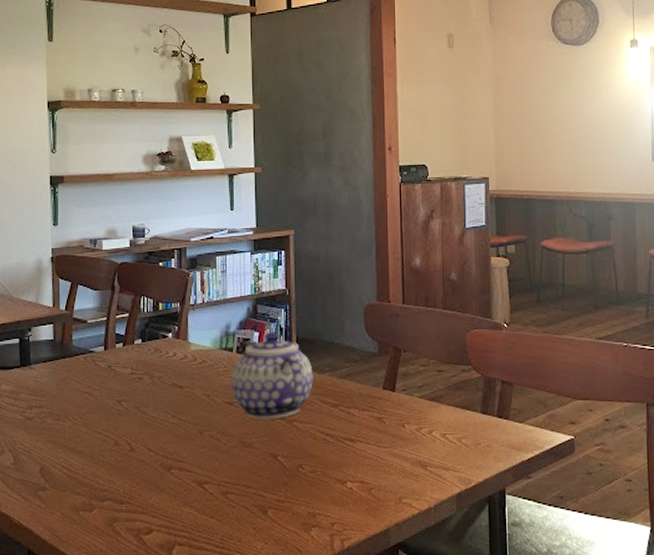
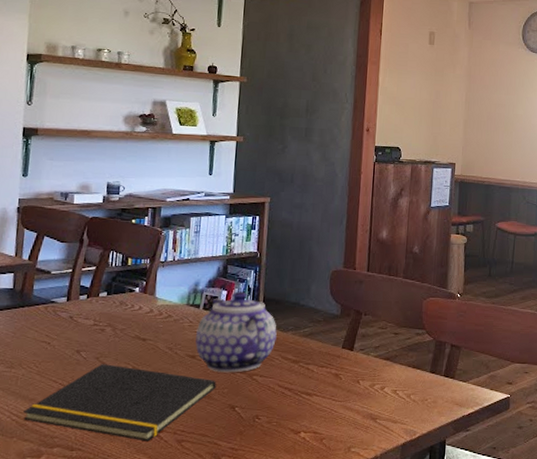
notepad: none [73,414,256,494] -> present [23,364,216,442]

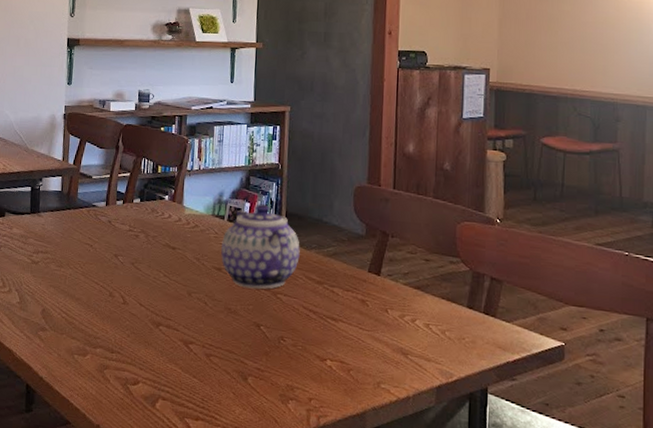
notepad: present [23,364,216,442] -> none [71,269,242,352]

